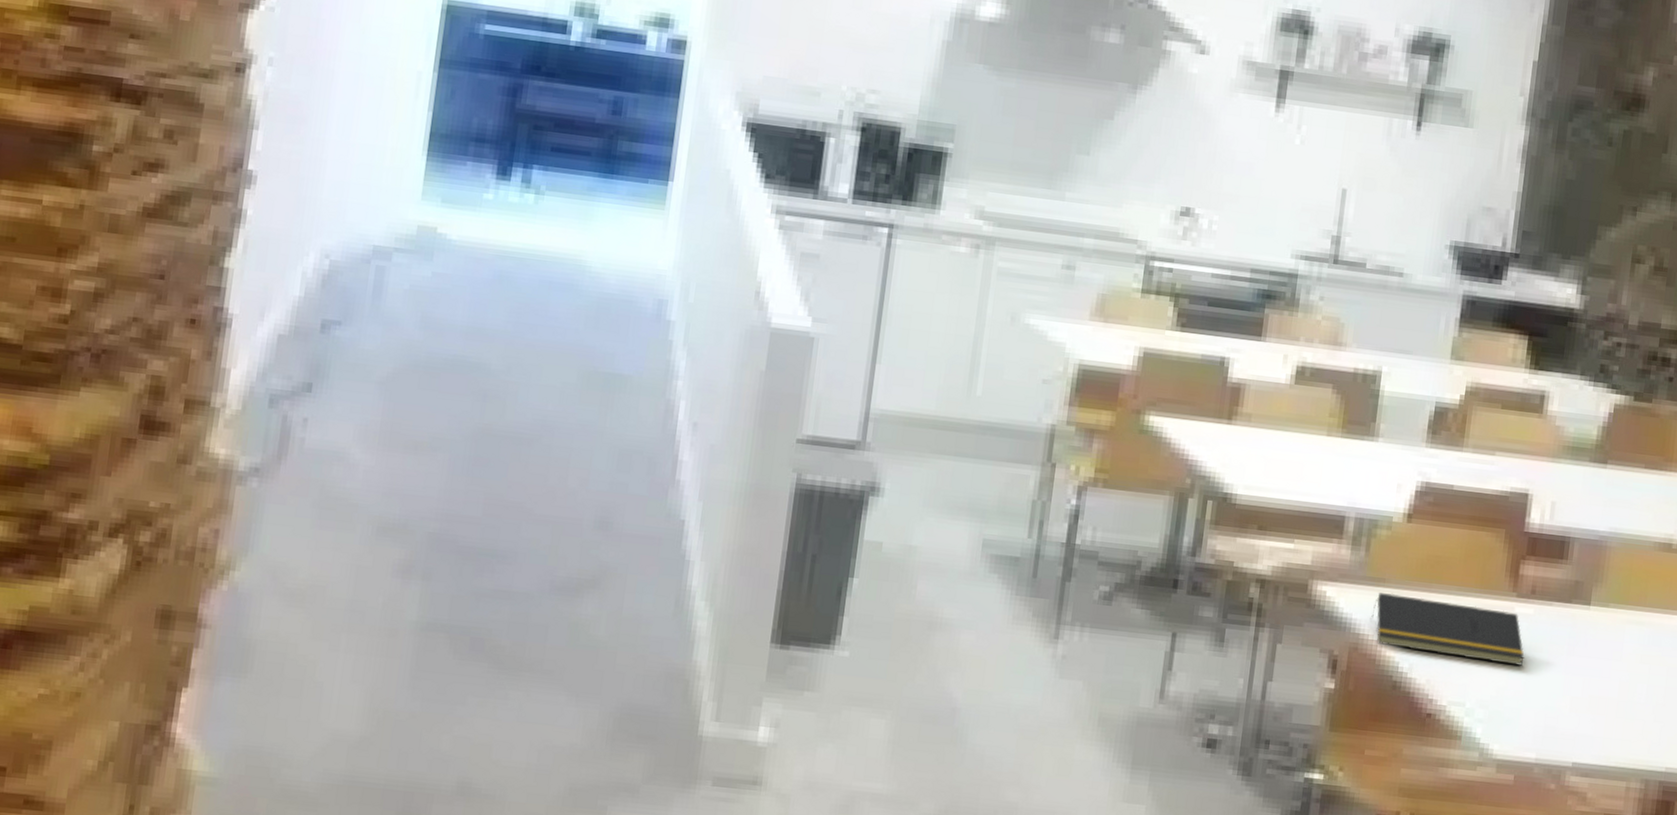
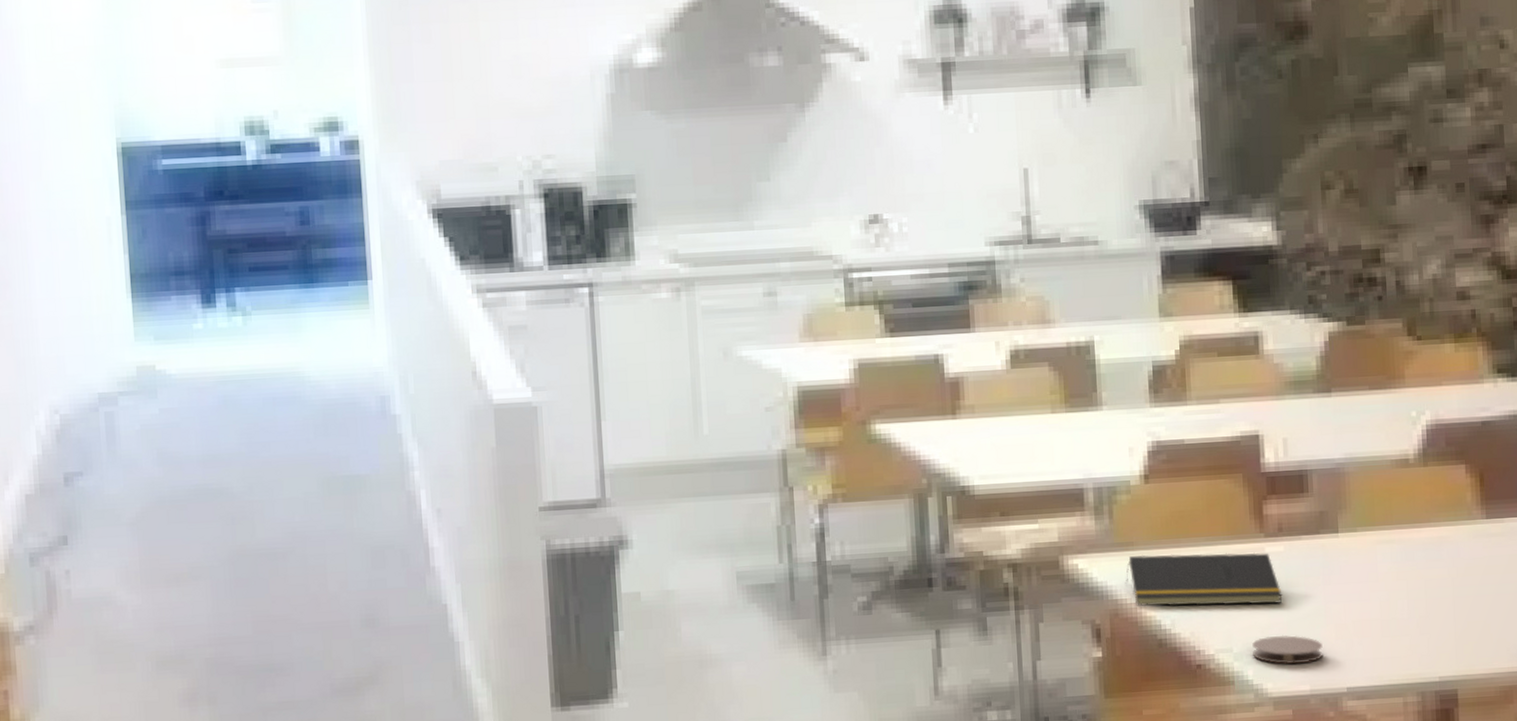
coaster: none [1484,697,1556,731] -> present [1252,635,1323,664]

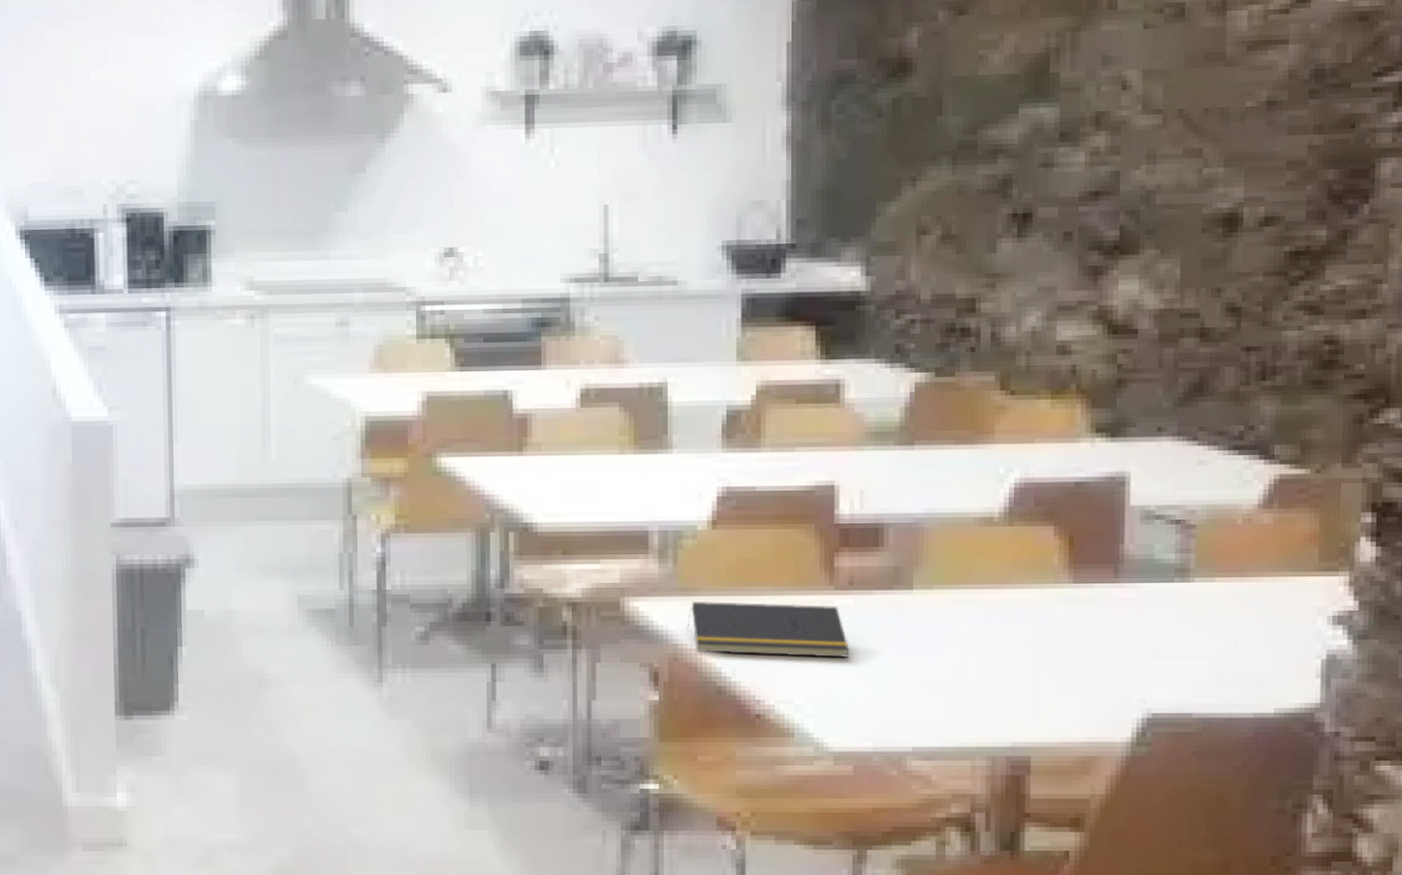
coaster: present [1252,635,1323,664] -> none [815,690,889,720]

